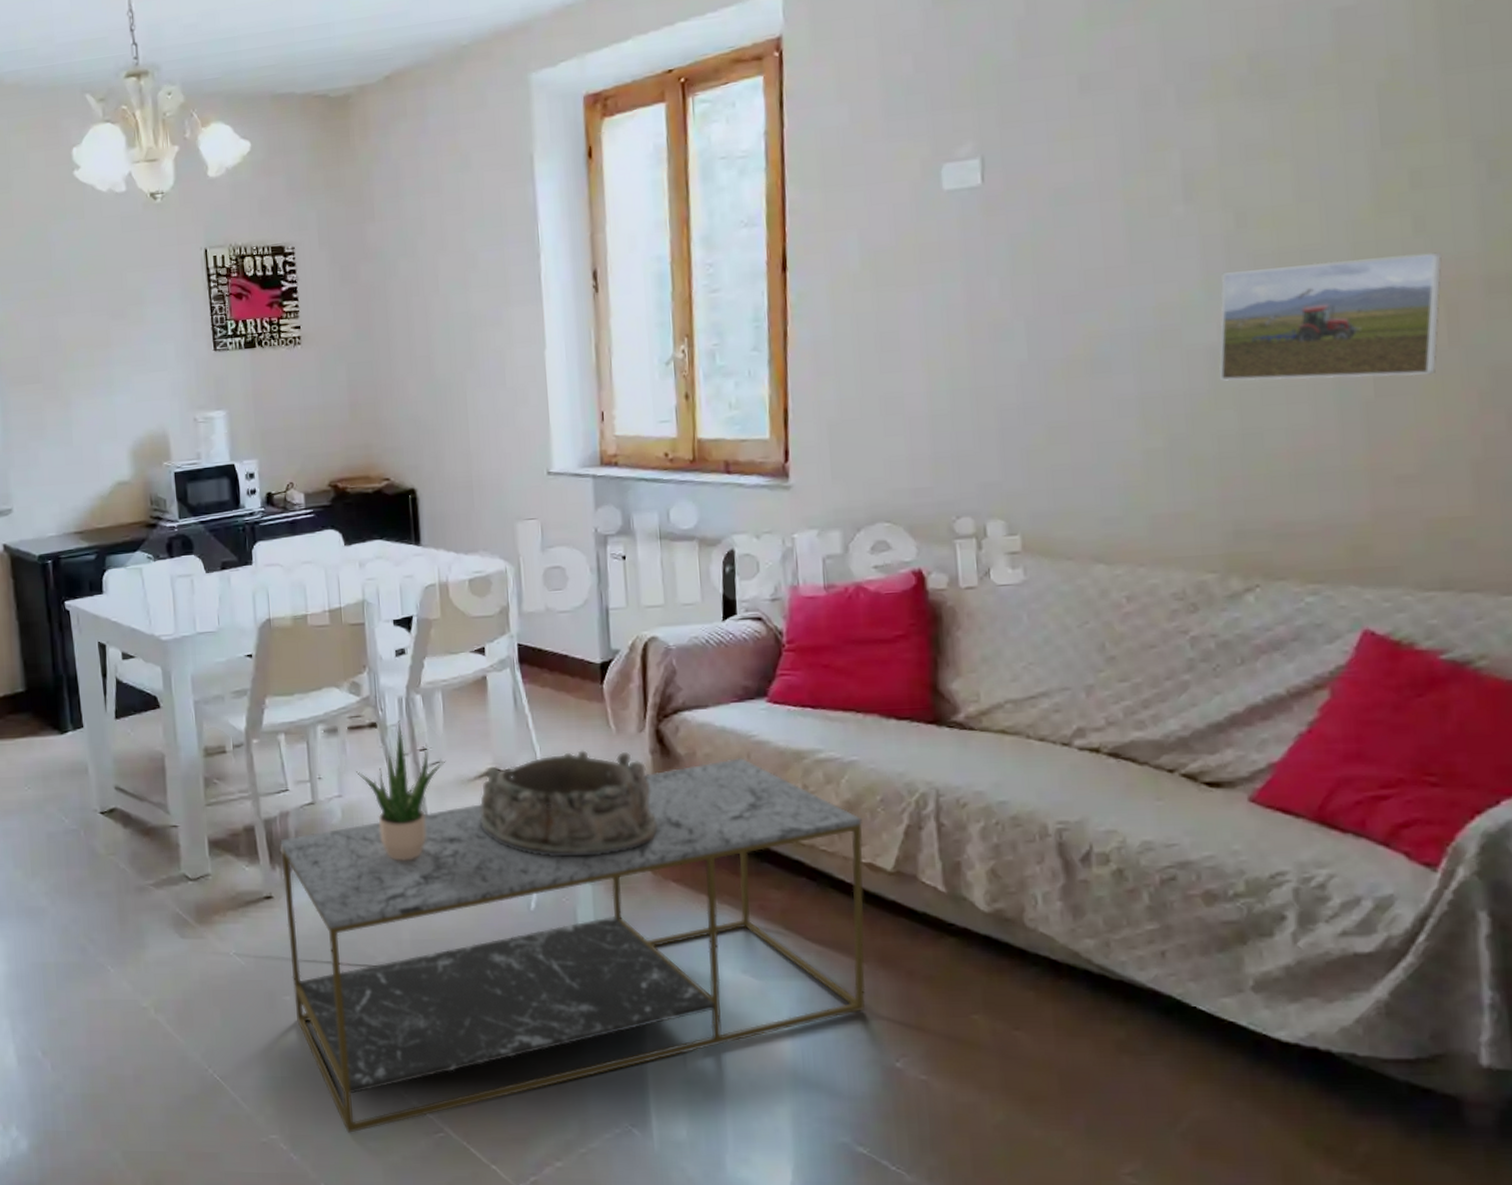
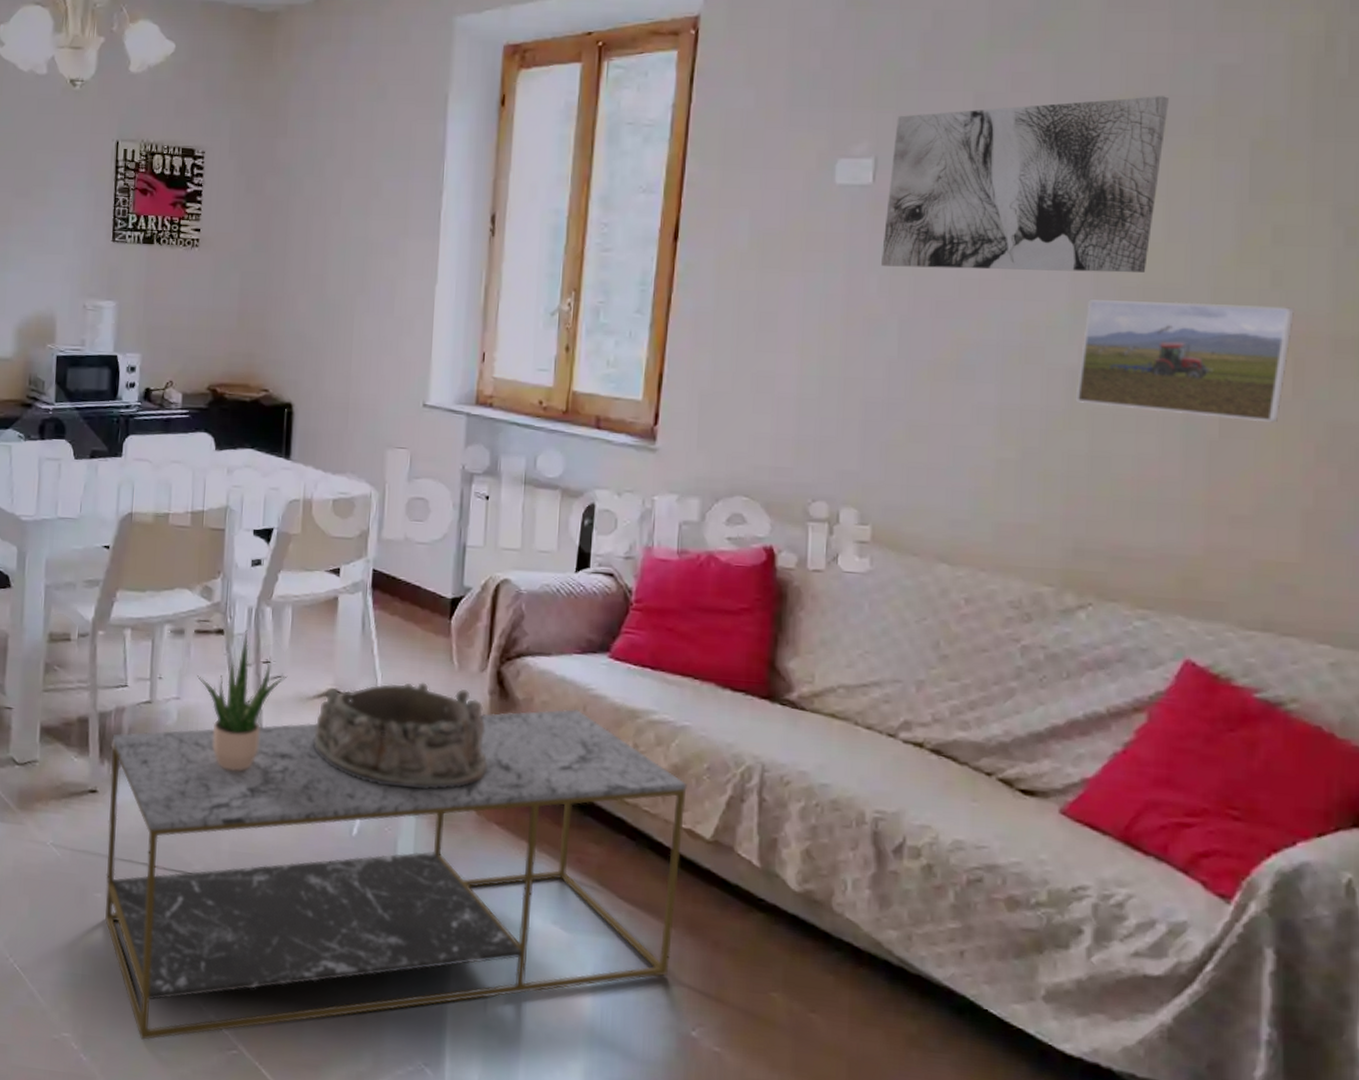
wall art: none [999,50,1285,268] -> present [880,96,1169,273]

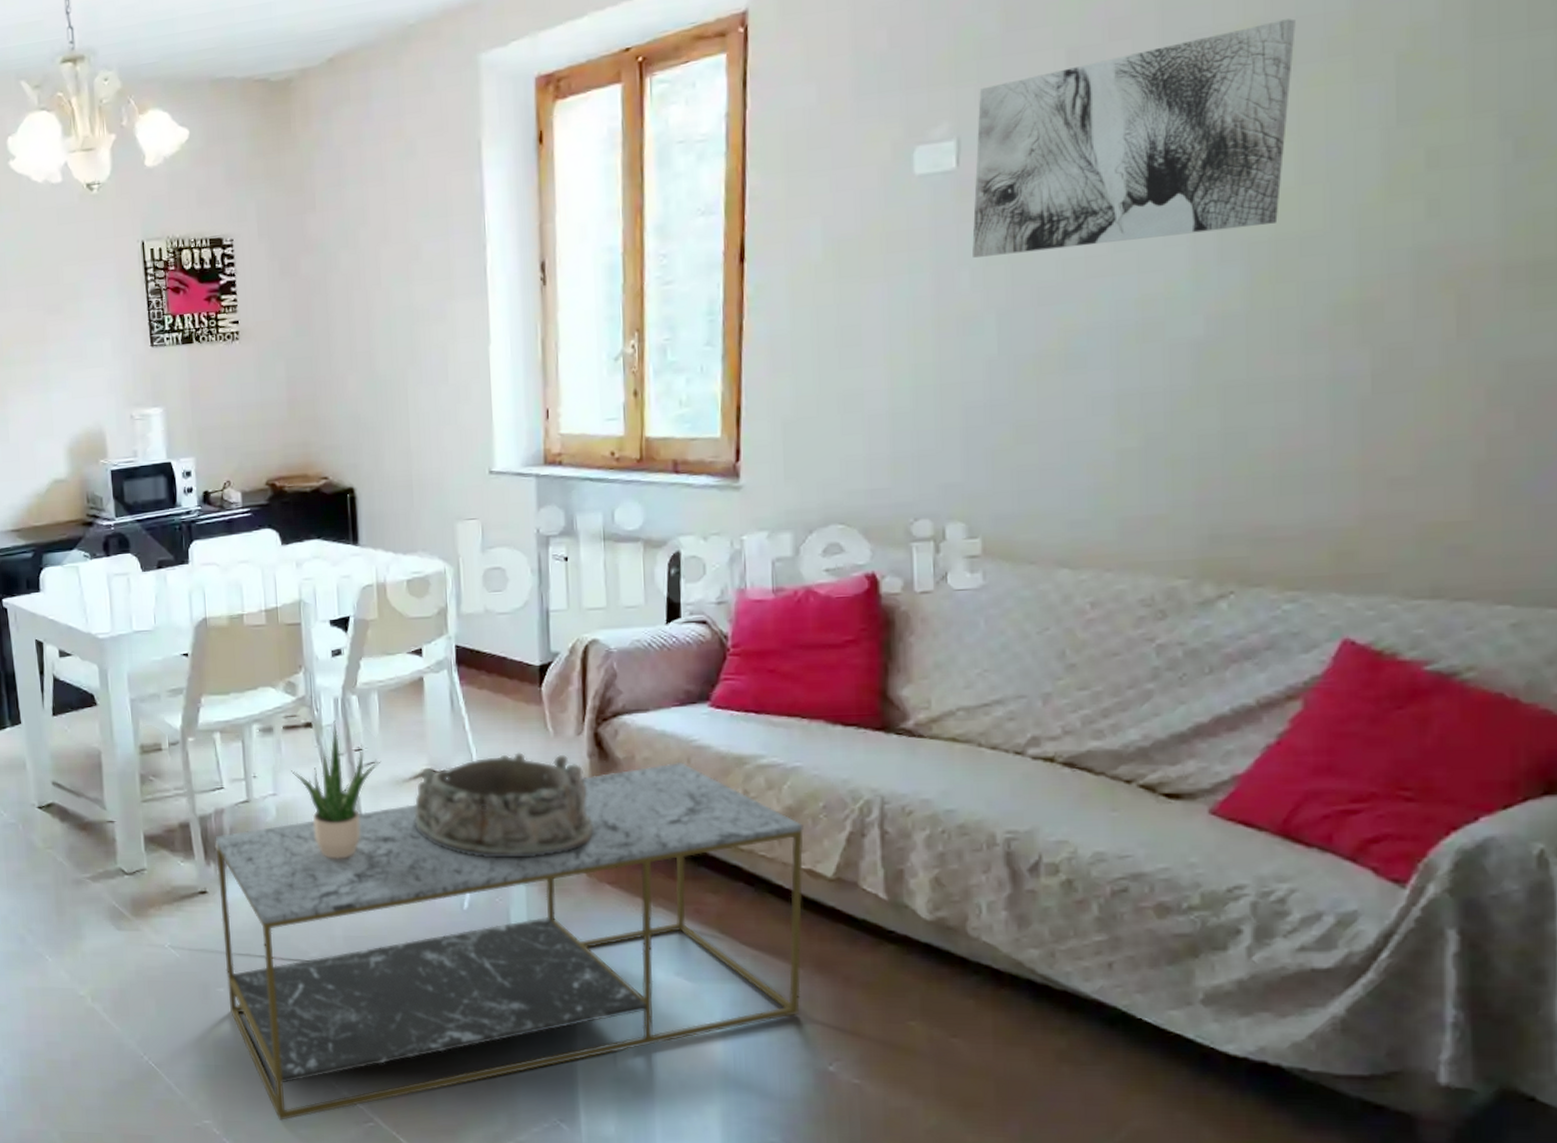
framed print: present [1075,300,1296,423] -> none [1203,238,1457,377]

